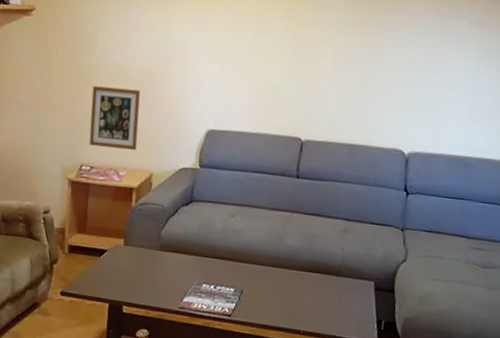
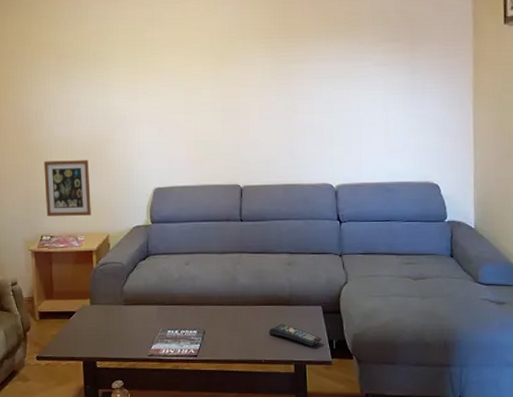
remote control: none [312,294,370,324] -> present [268,324,322,346]

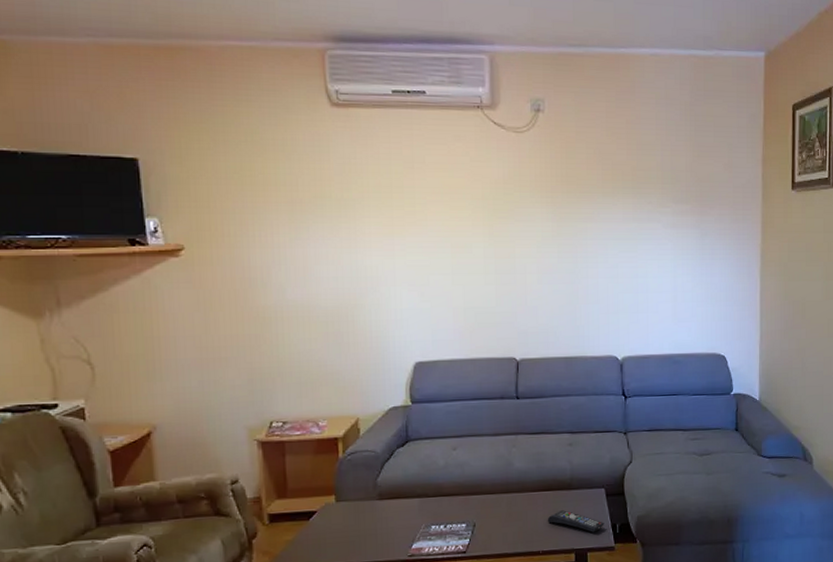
picture frame: present [44,160,91,216] -> none [272,329,336,398]

